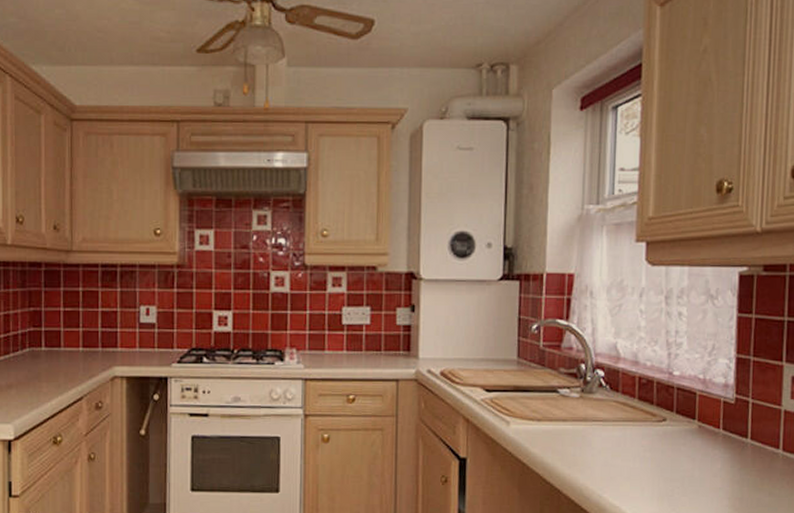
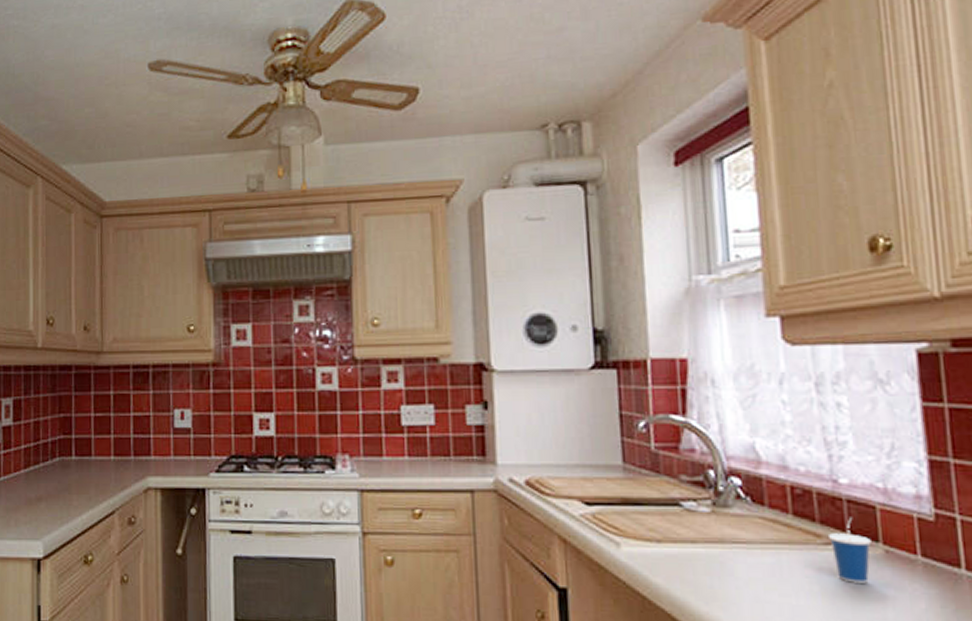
cup: none [660,401,690,450] -> present [827,517,872,583]

